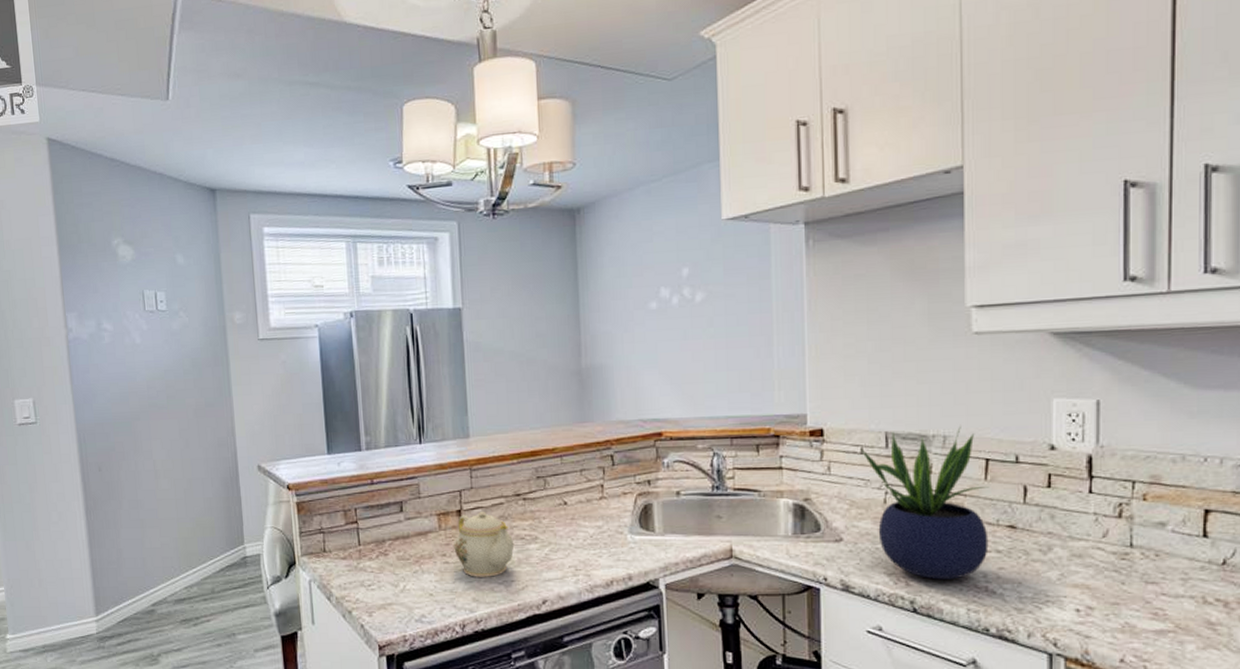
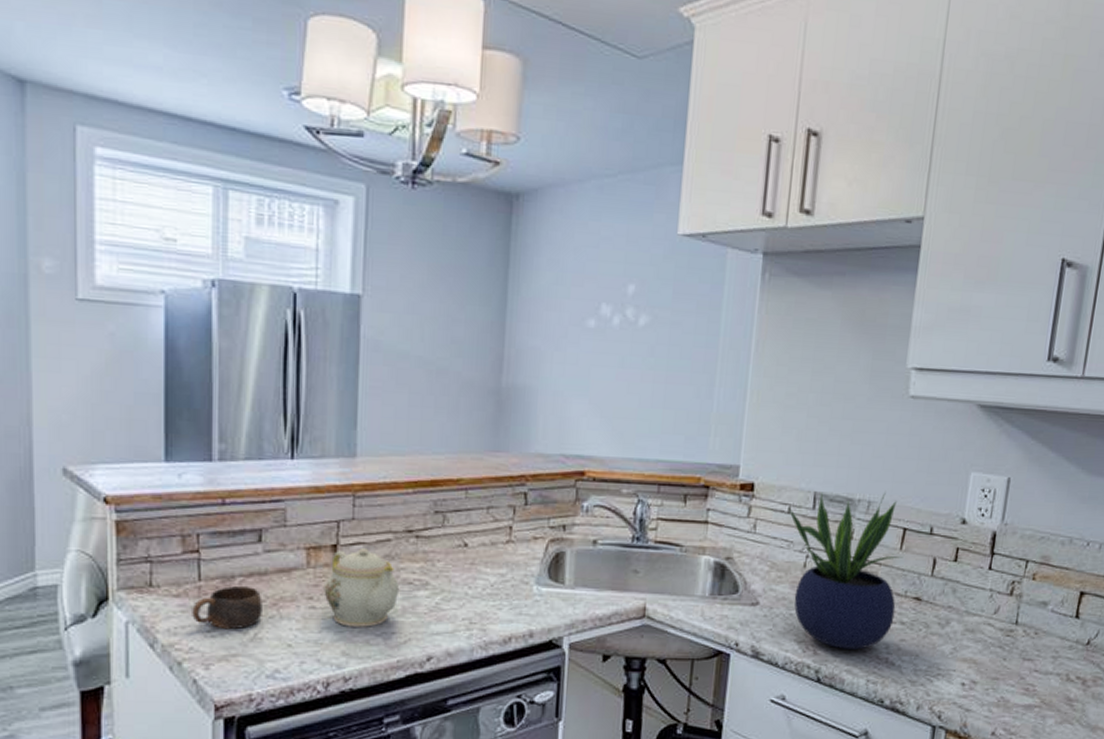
cup: none [356,548,408,584] -> present [192,586,262,630]

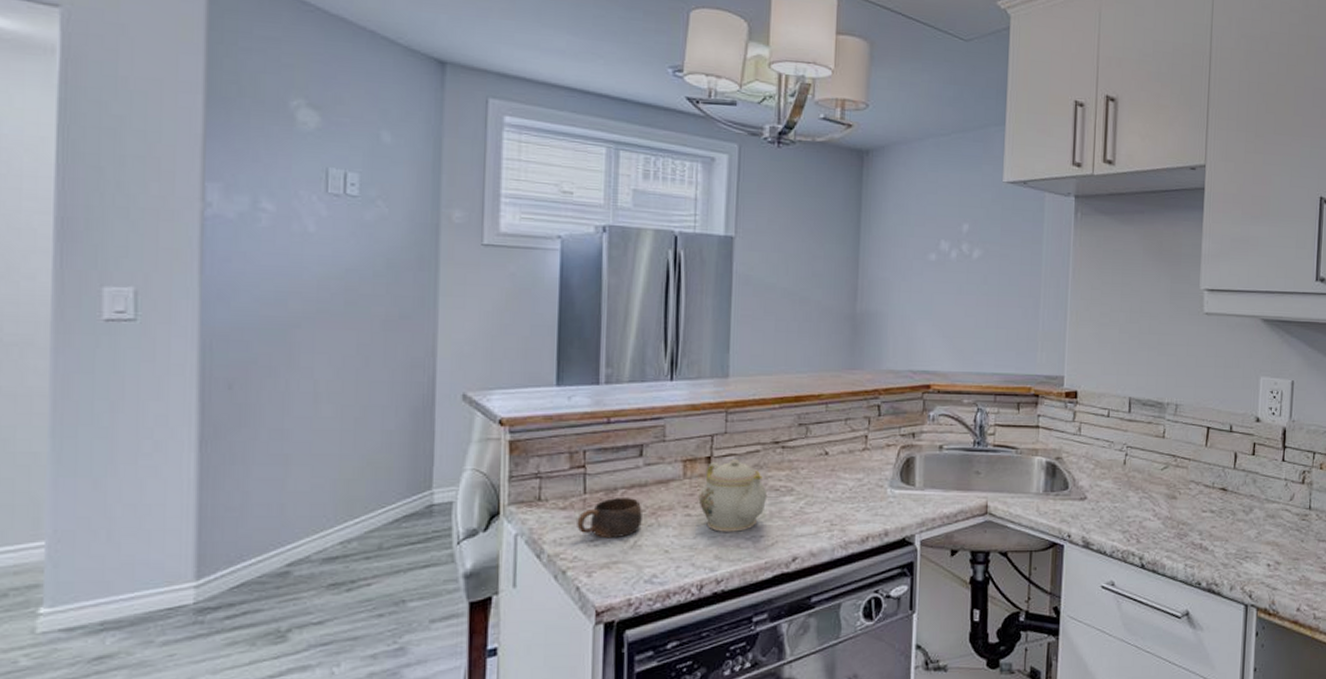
potted plant: present [788,492,903,650] -> none [1107,396,1209,537]

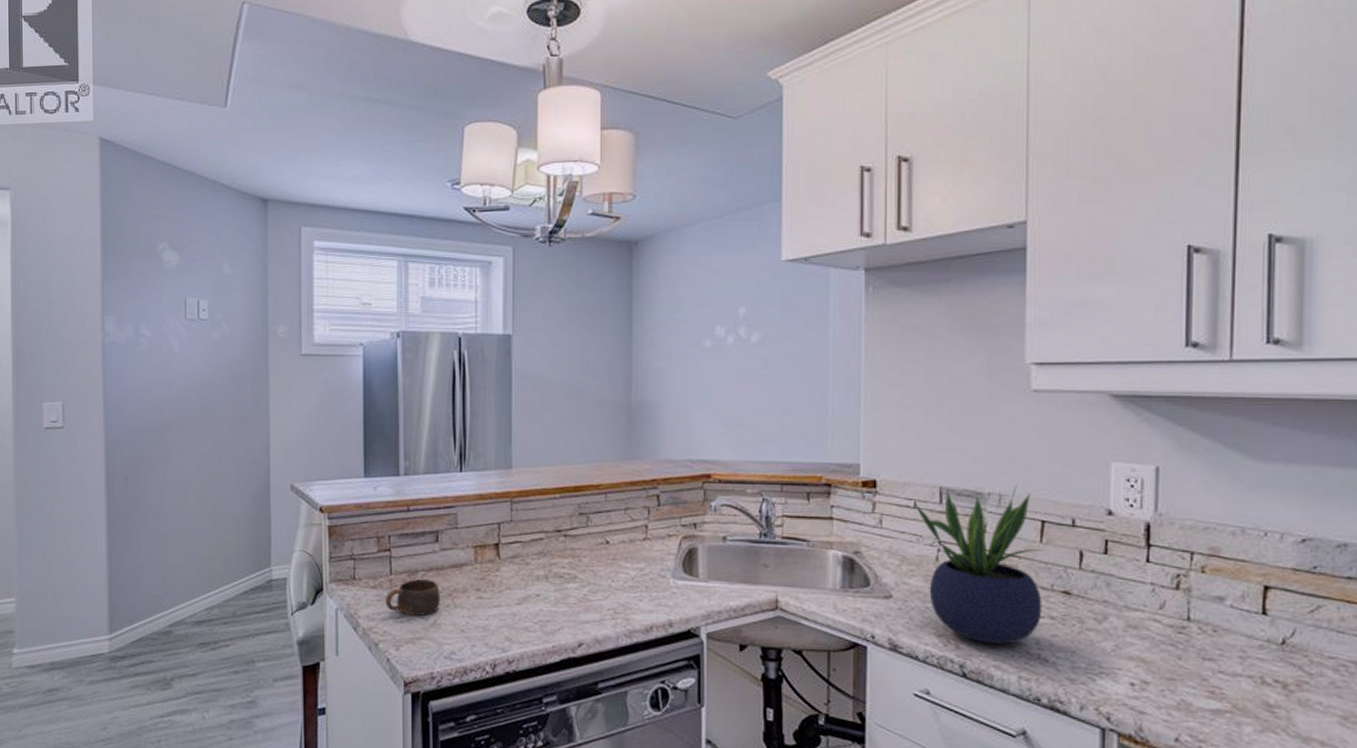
teapot: present [698,458,768,532] -> none [489,545,552,616]
potted plant: none [1107,396,1209,537] -> present [913,485,1045,645]

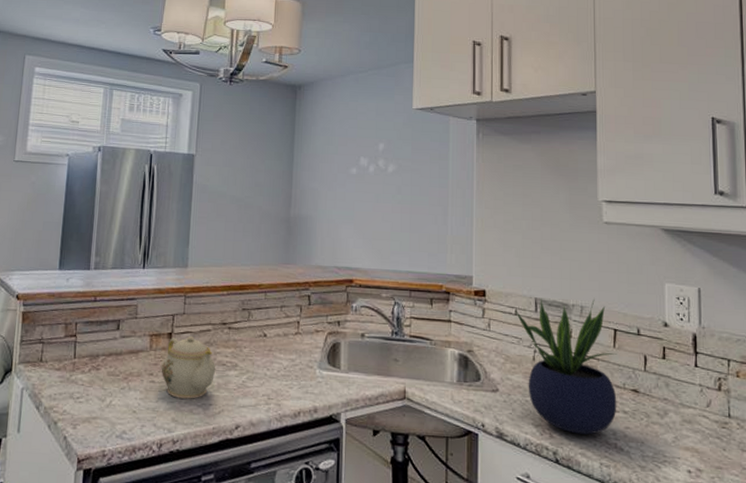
cup: present [385,579,440,617] -> none [67,363,117,398]
teapot: none [489,545,552,616] -> present [161,335,216,399]

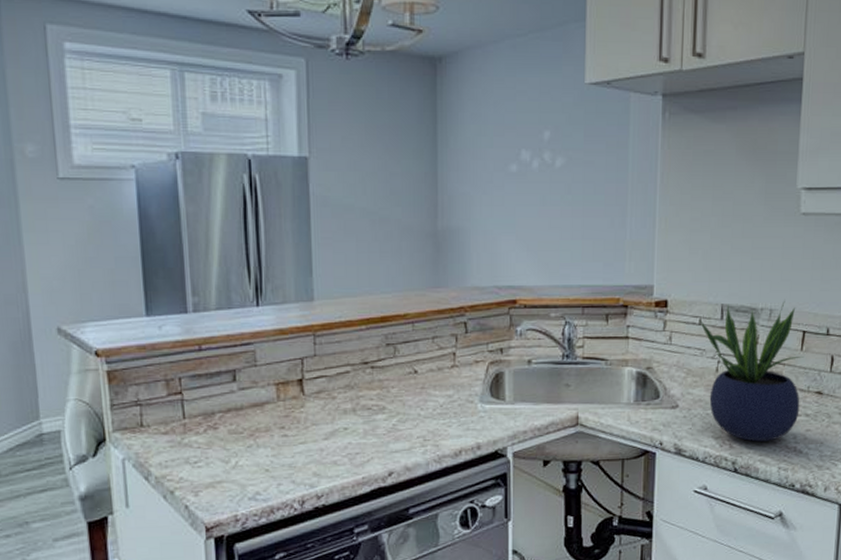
teapot: present [161,335,216,399] -> none [293,380,360,451]

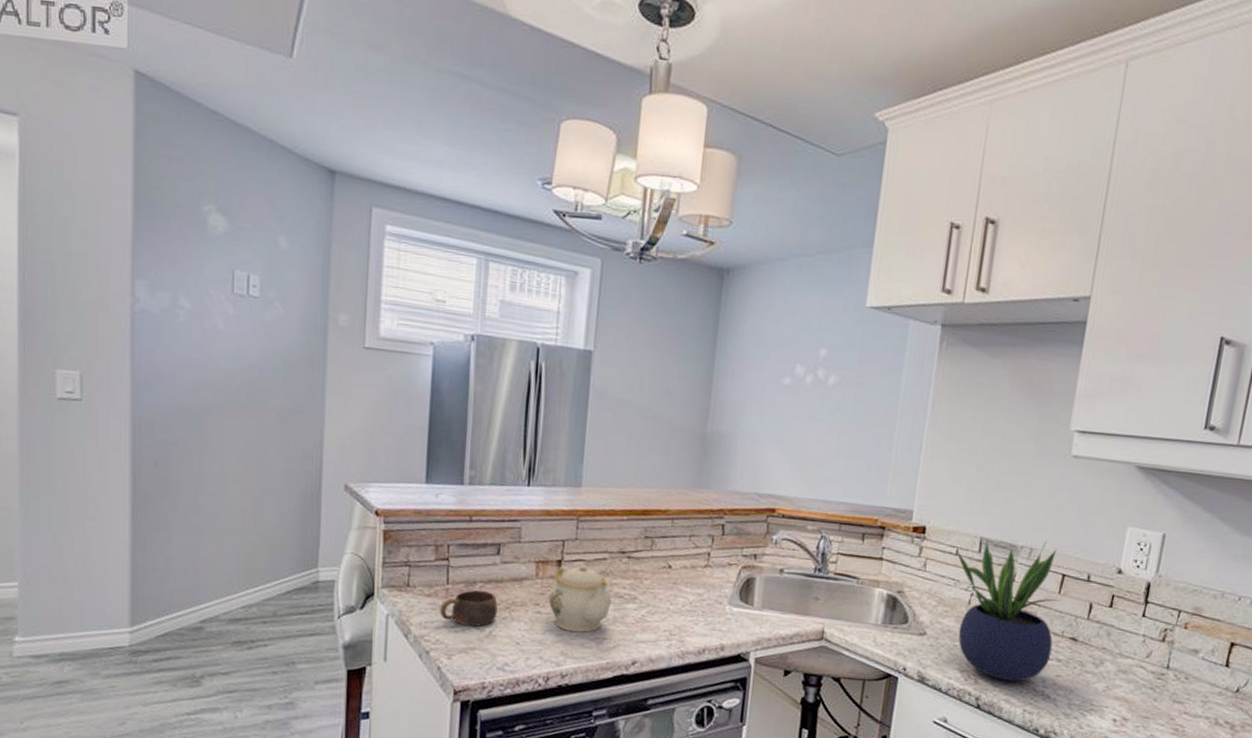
cup: none [179,421,241,460] -> present [440,590,498,627]
teapot: none [293,380,360,451] -> present [548,564,612,632]

